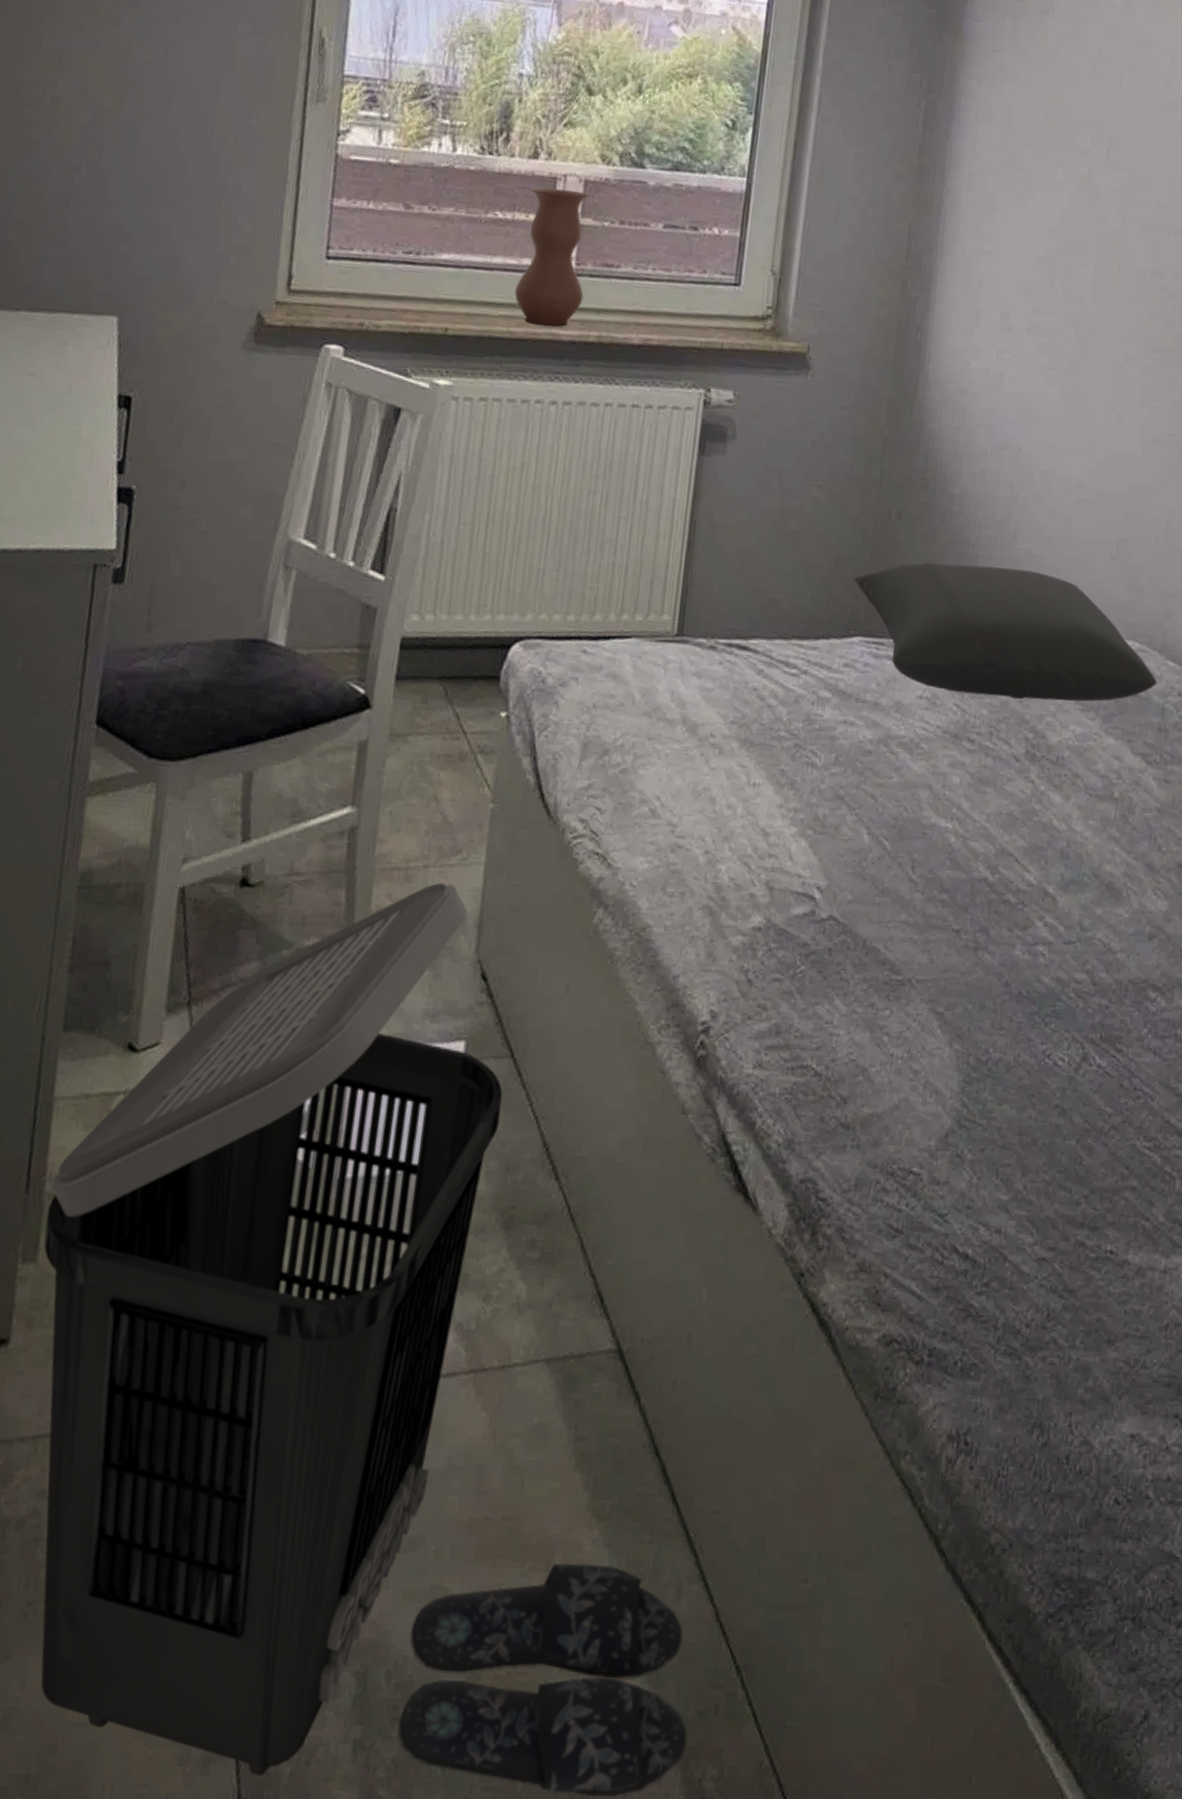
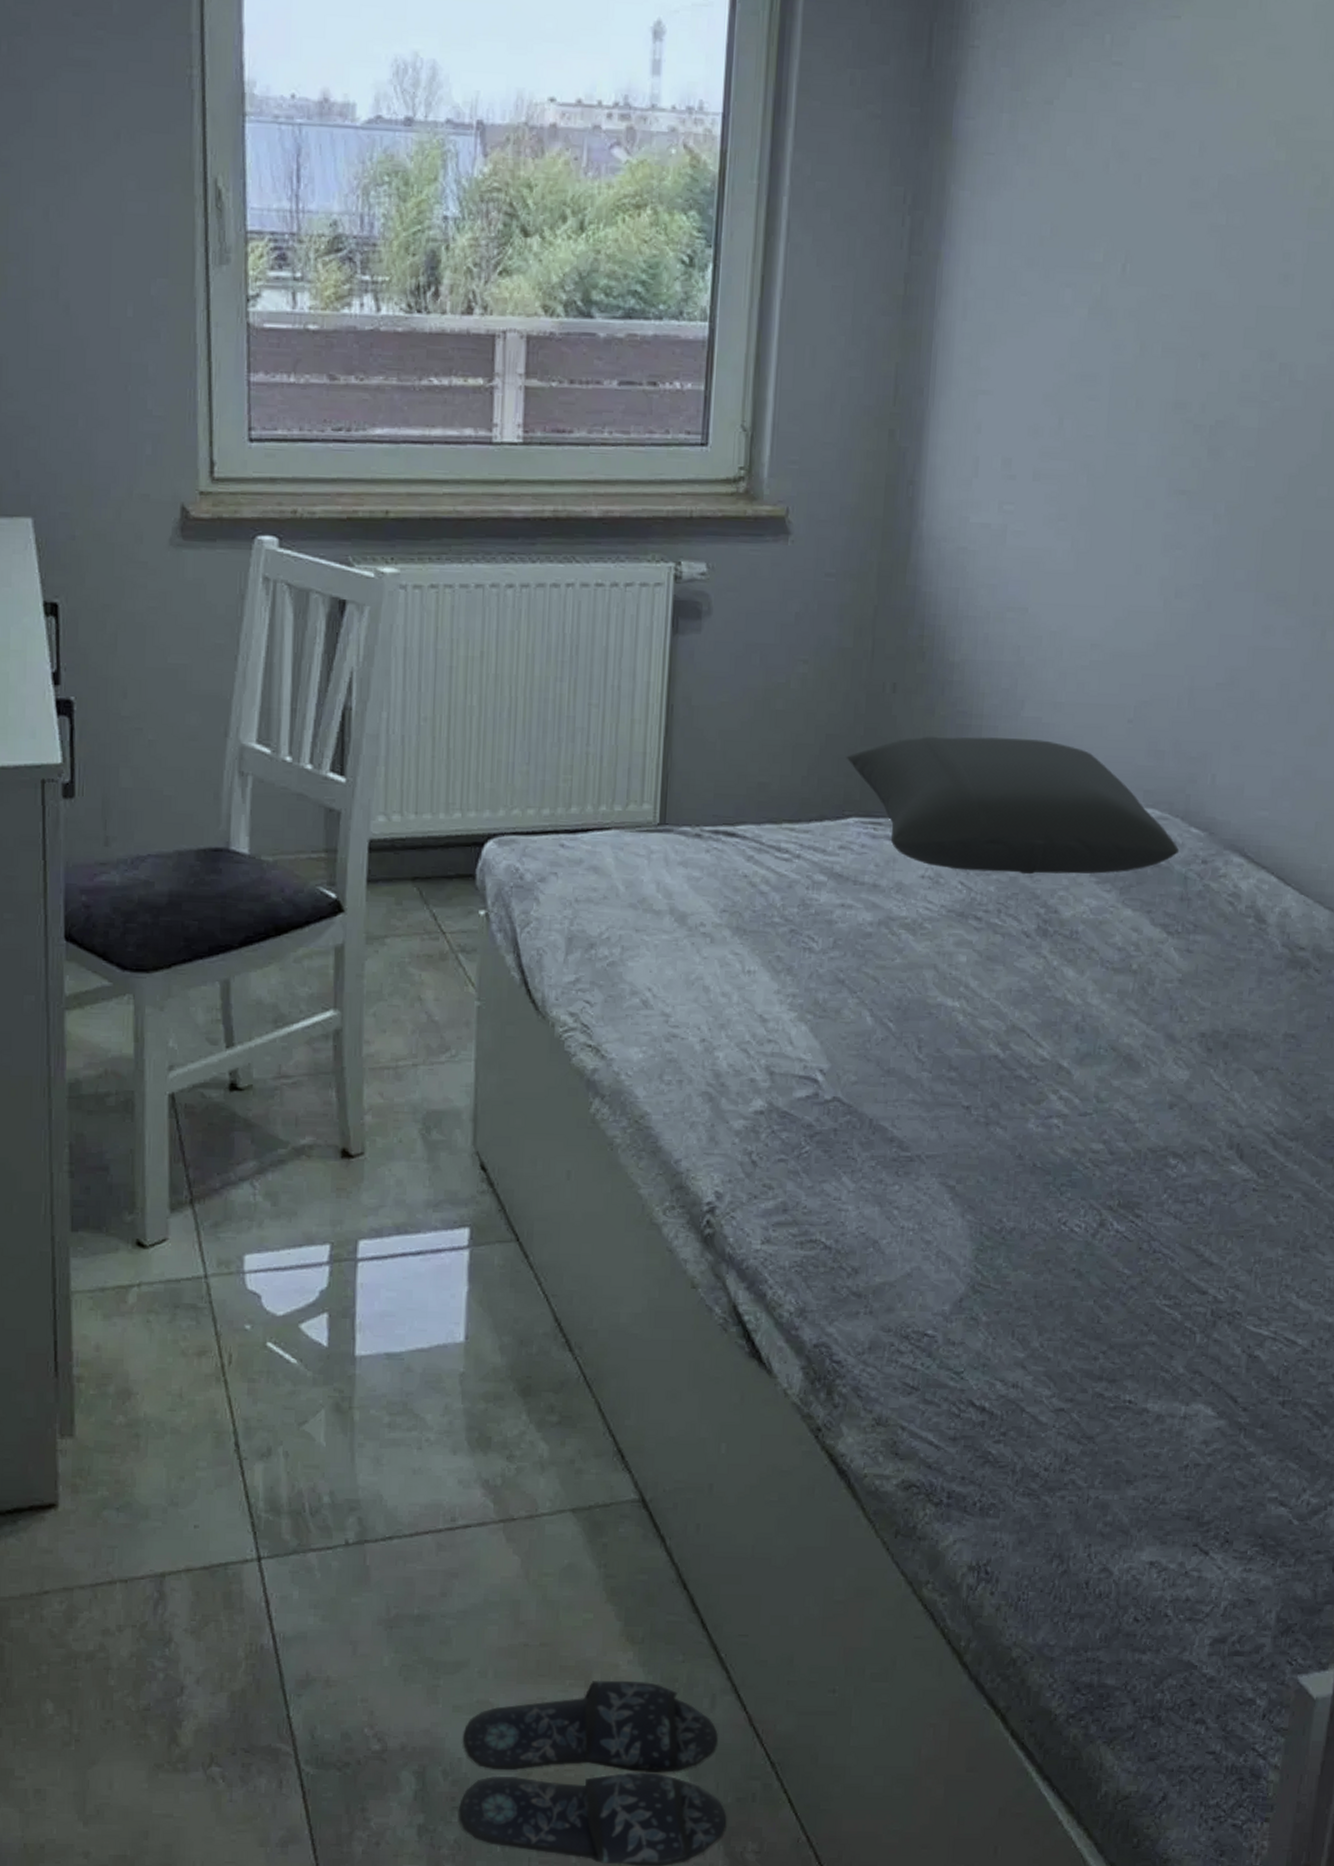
laundry basket: present [41,882,503,1775] -> none [78,1079,511,1854]
vase: present [514,187,591,327] -> none [458,346,535,503]

